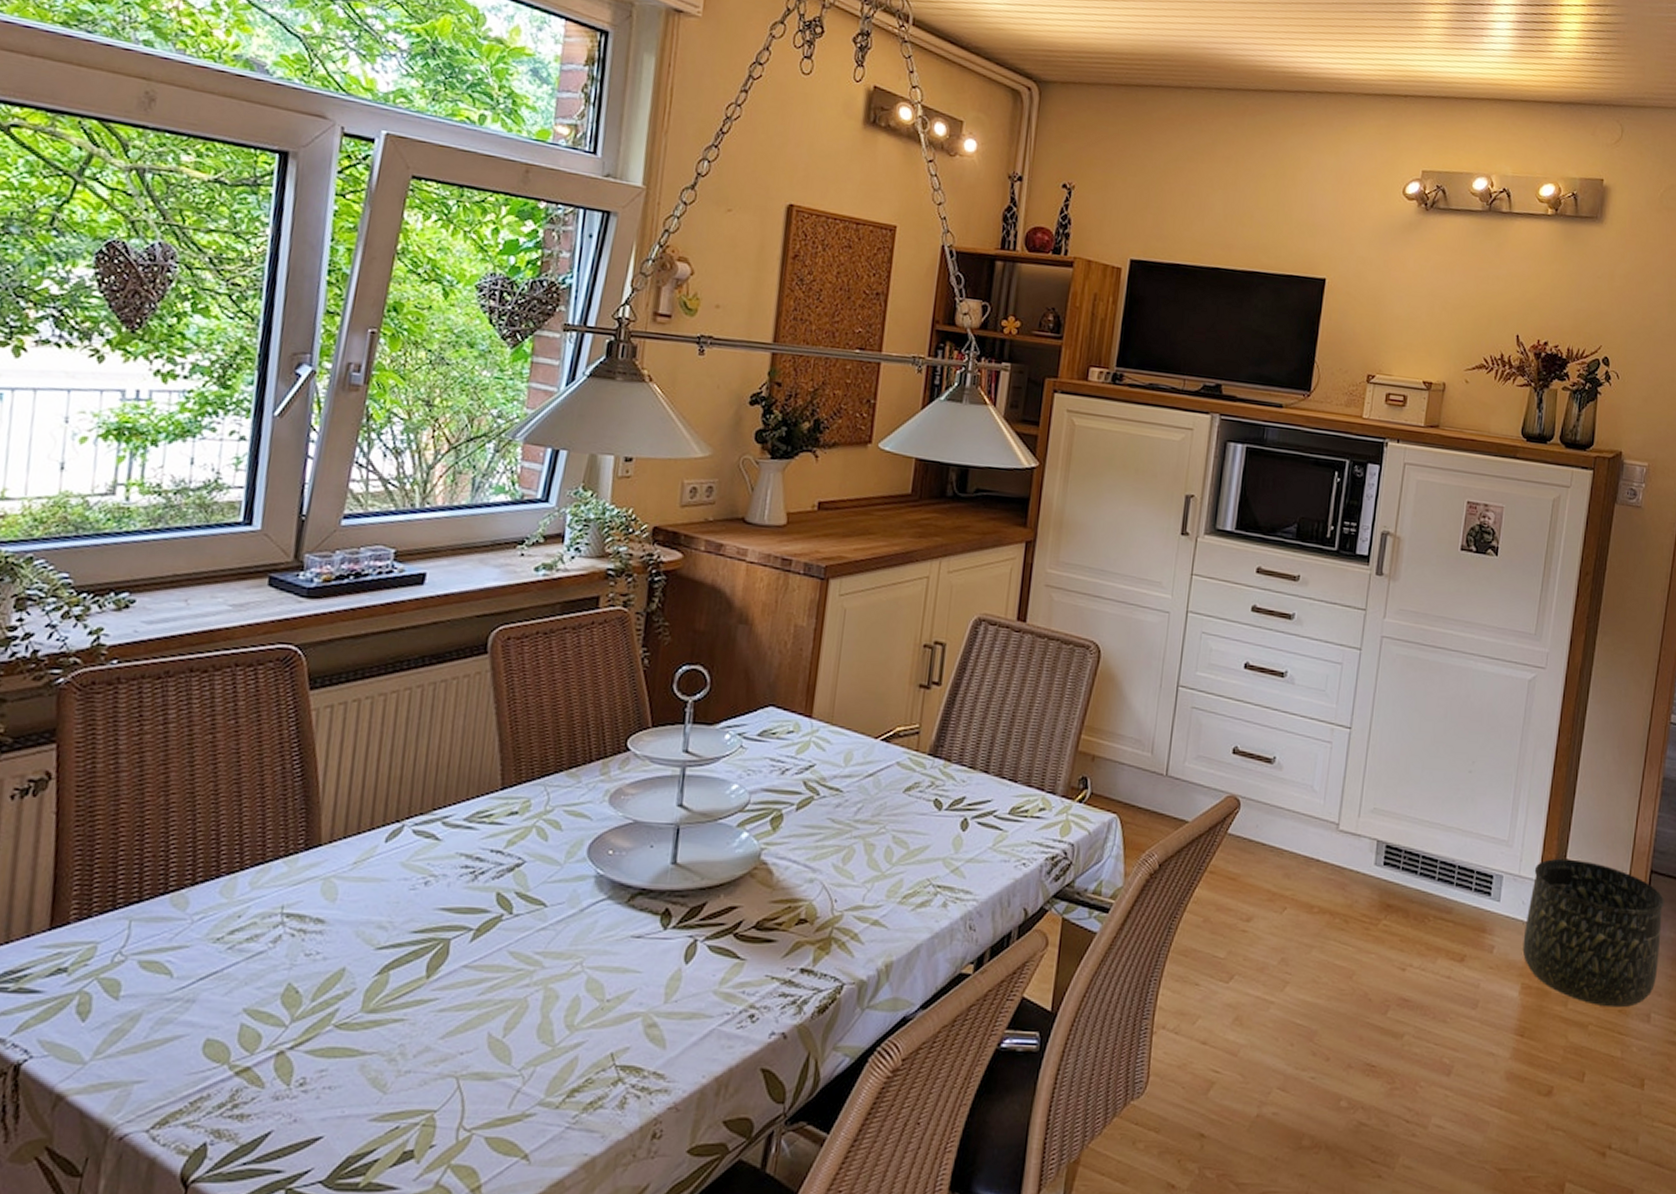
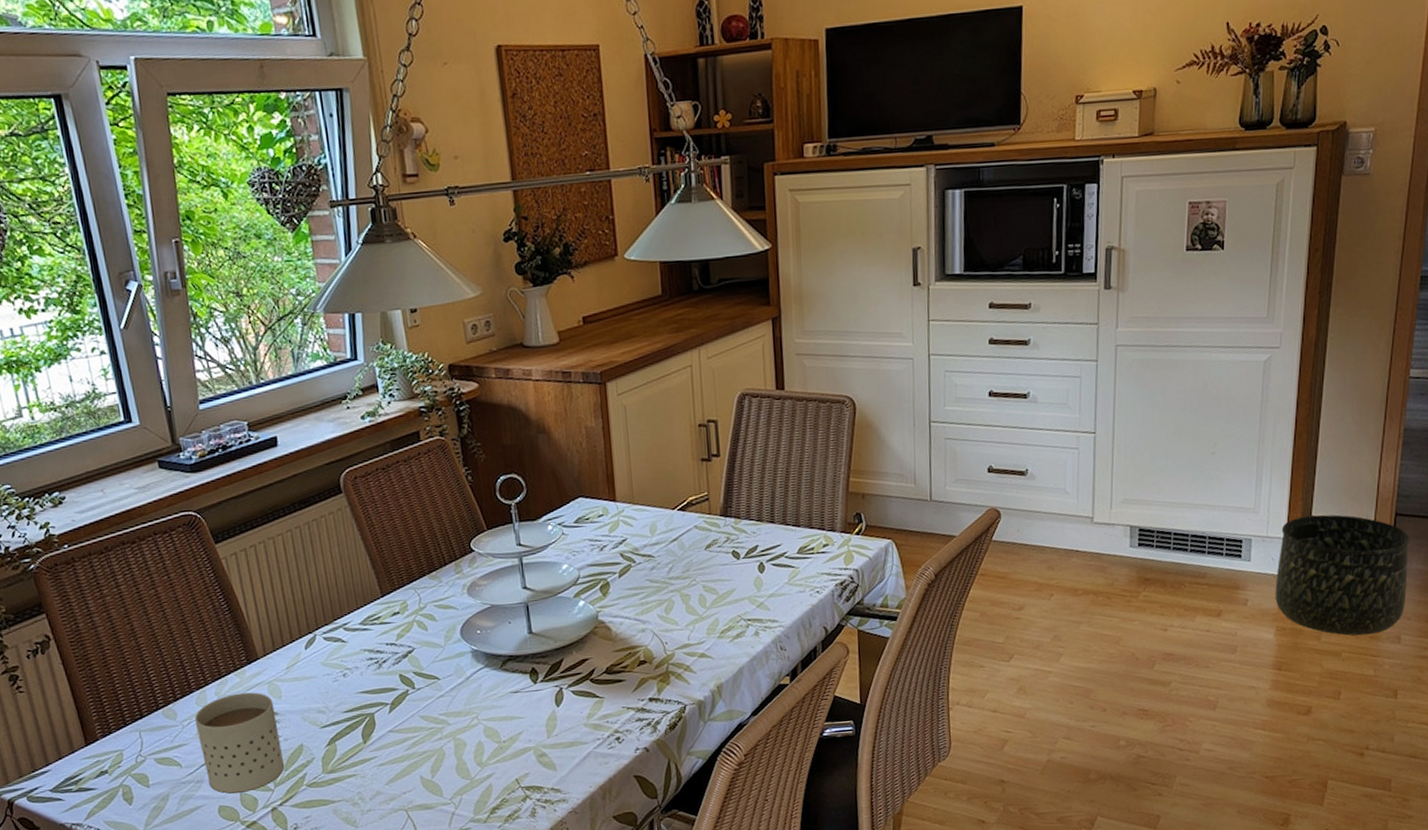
mug: none [202,887,324,1024] -> present [194,692,284,794]

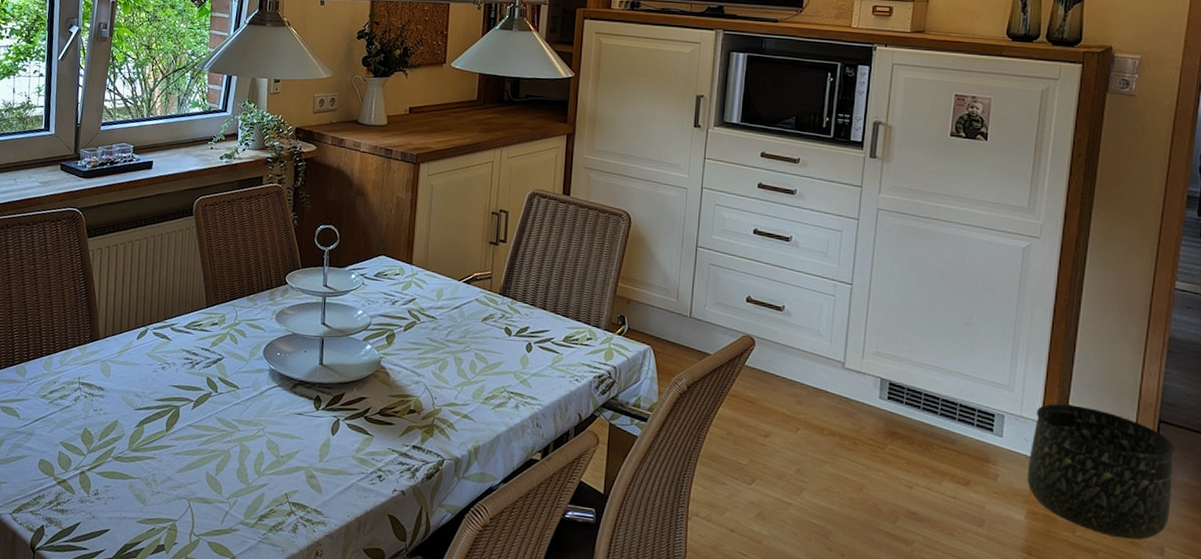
mug: present [194,692,284,794] -> none [37,365,103,453]

